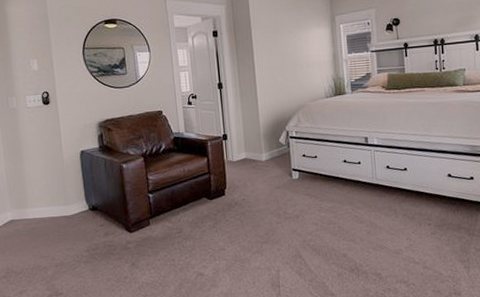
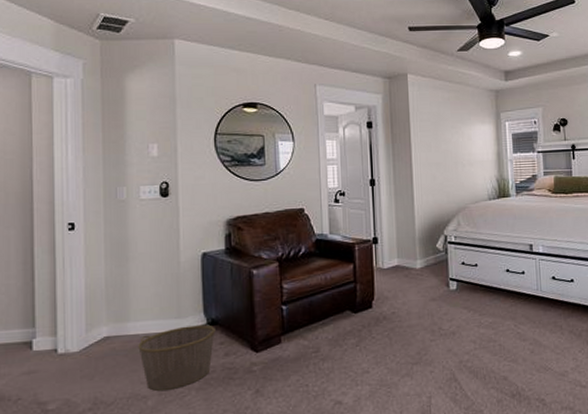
basket: none [36,210,96,264] -> present [138,325,215,391]

